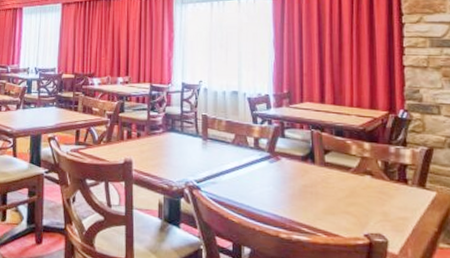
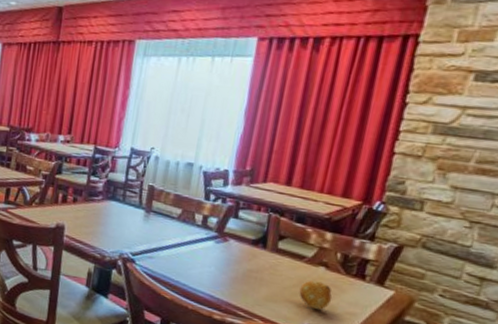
fruit: none [352,189,384,217] -> present [299,280,333,310]

